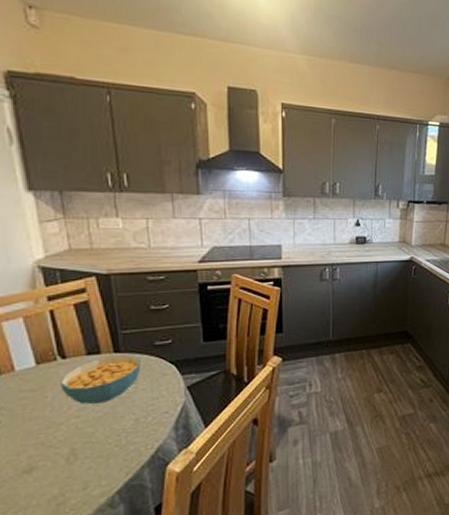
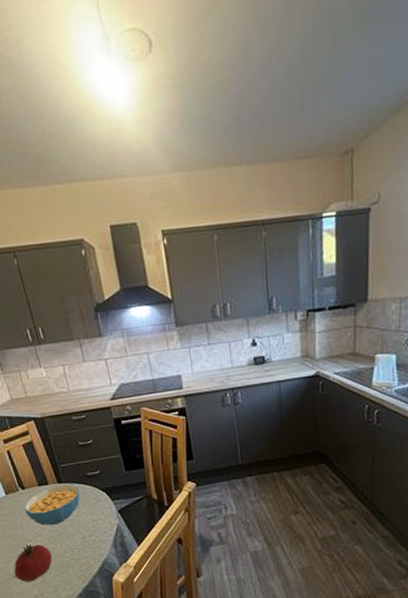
fruit: none [28,428,89,479] -> present [14,544,52,582]

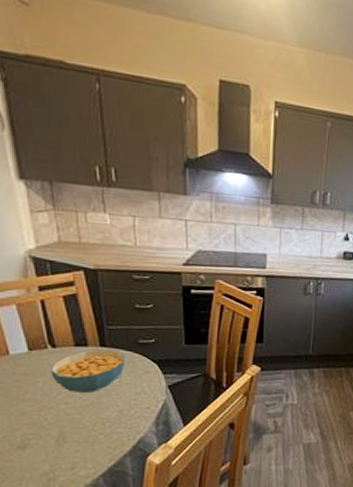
fruit: present [14,544,52,582] -> none [22,412,76,456]

